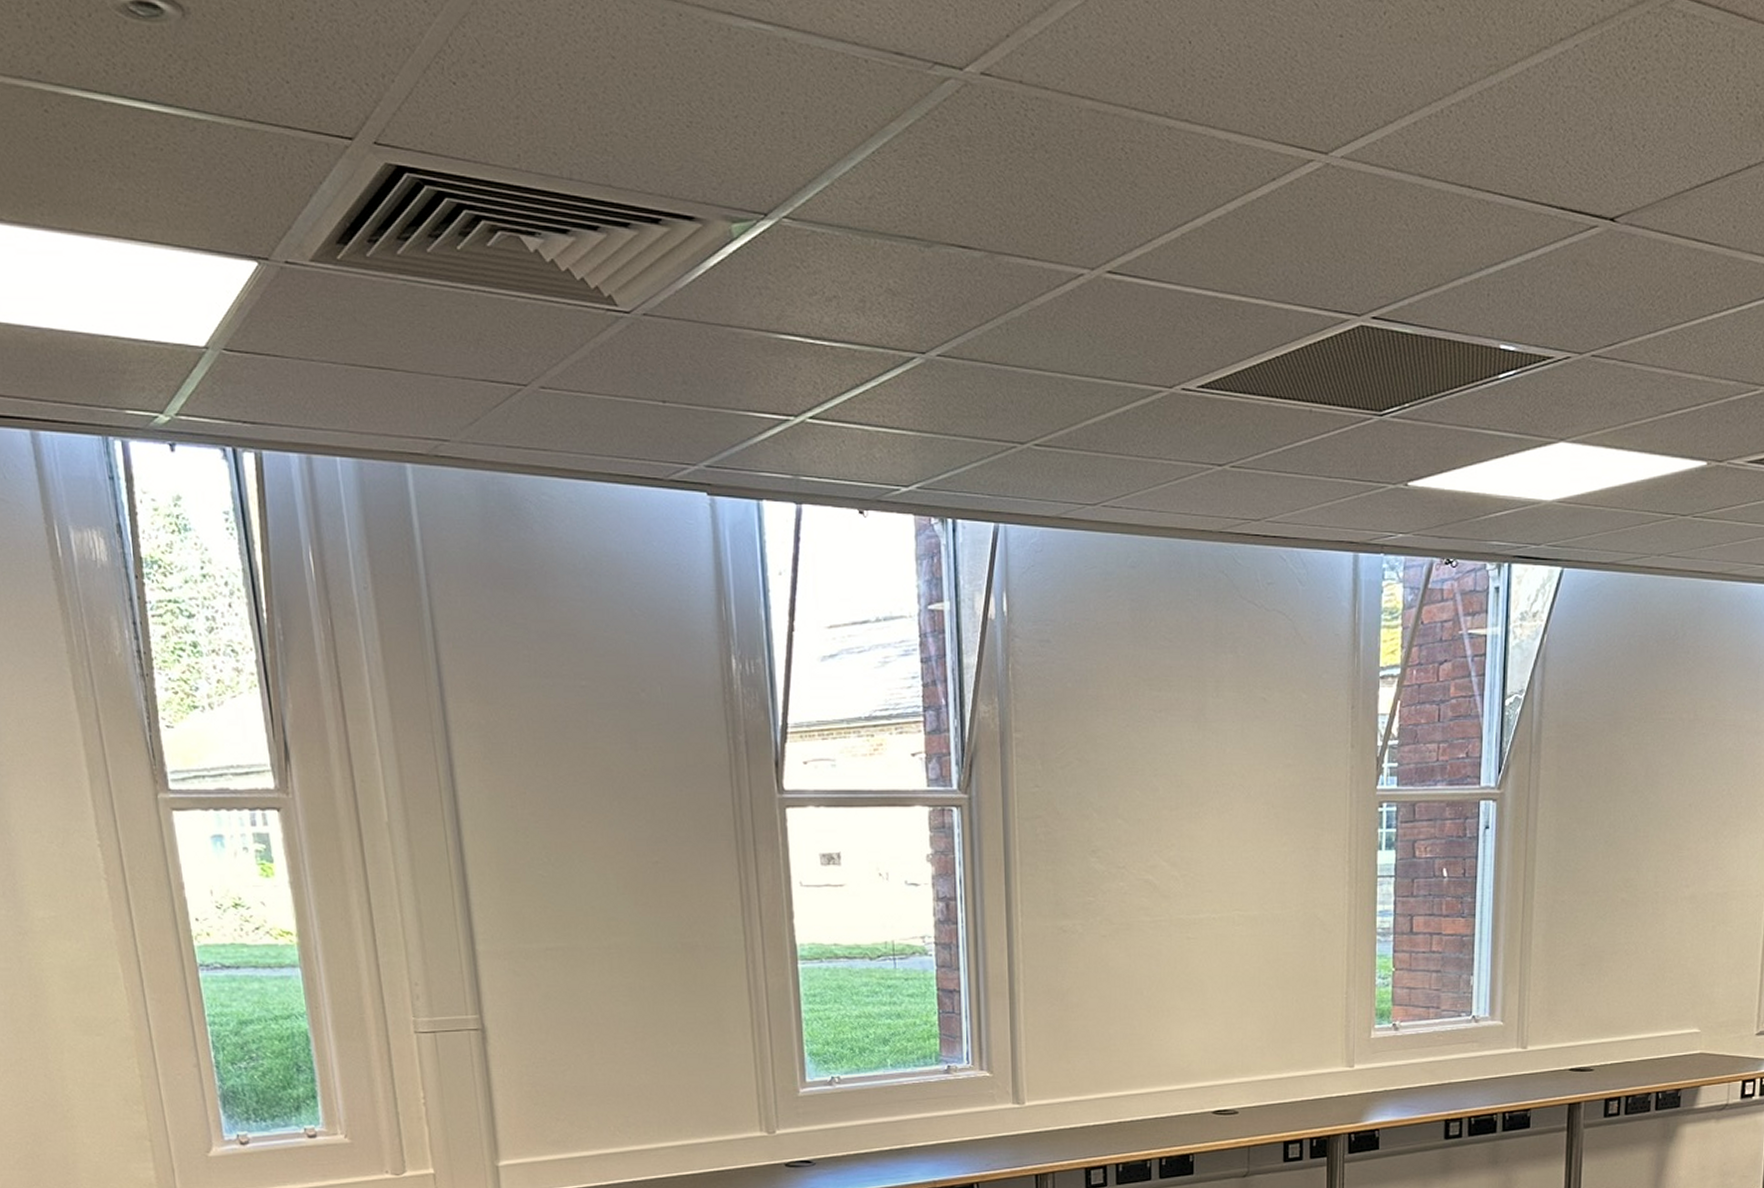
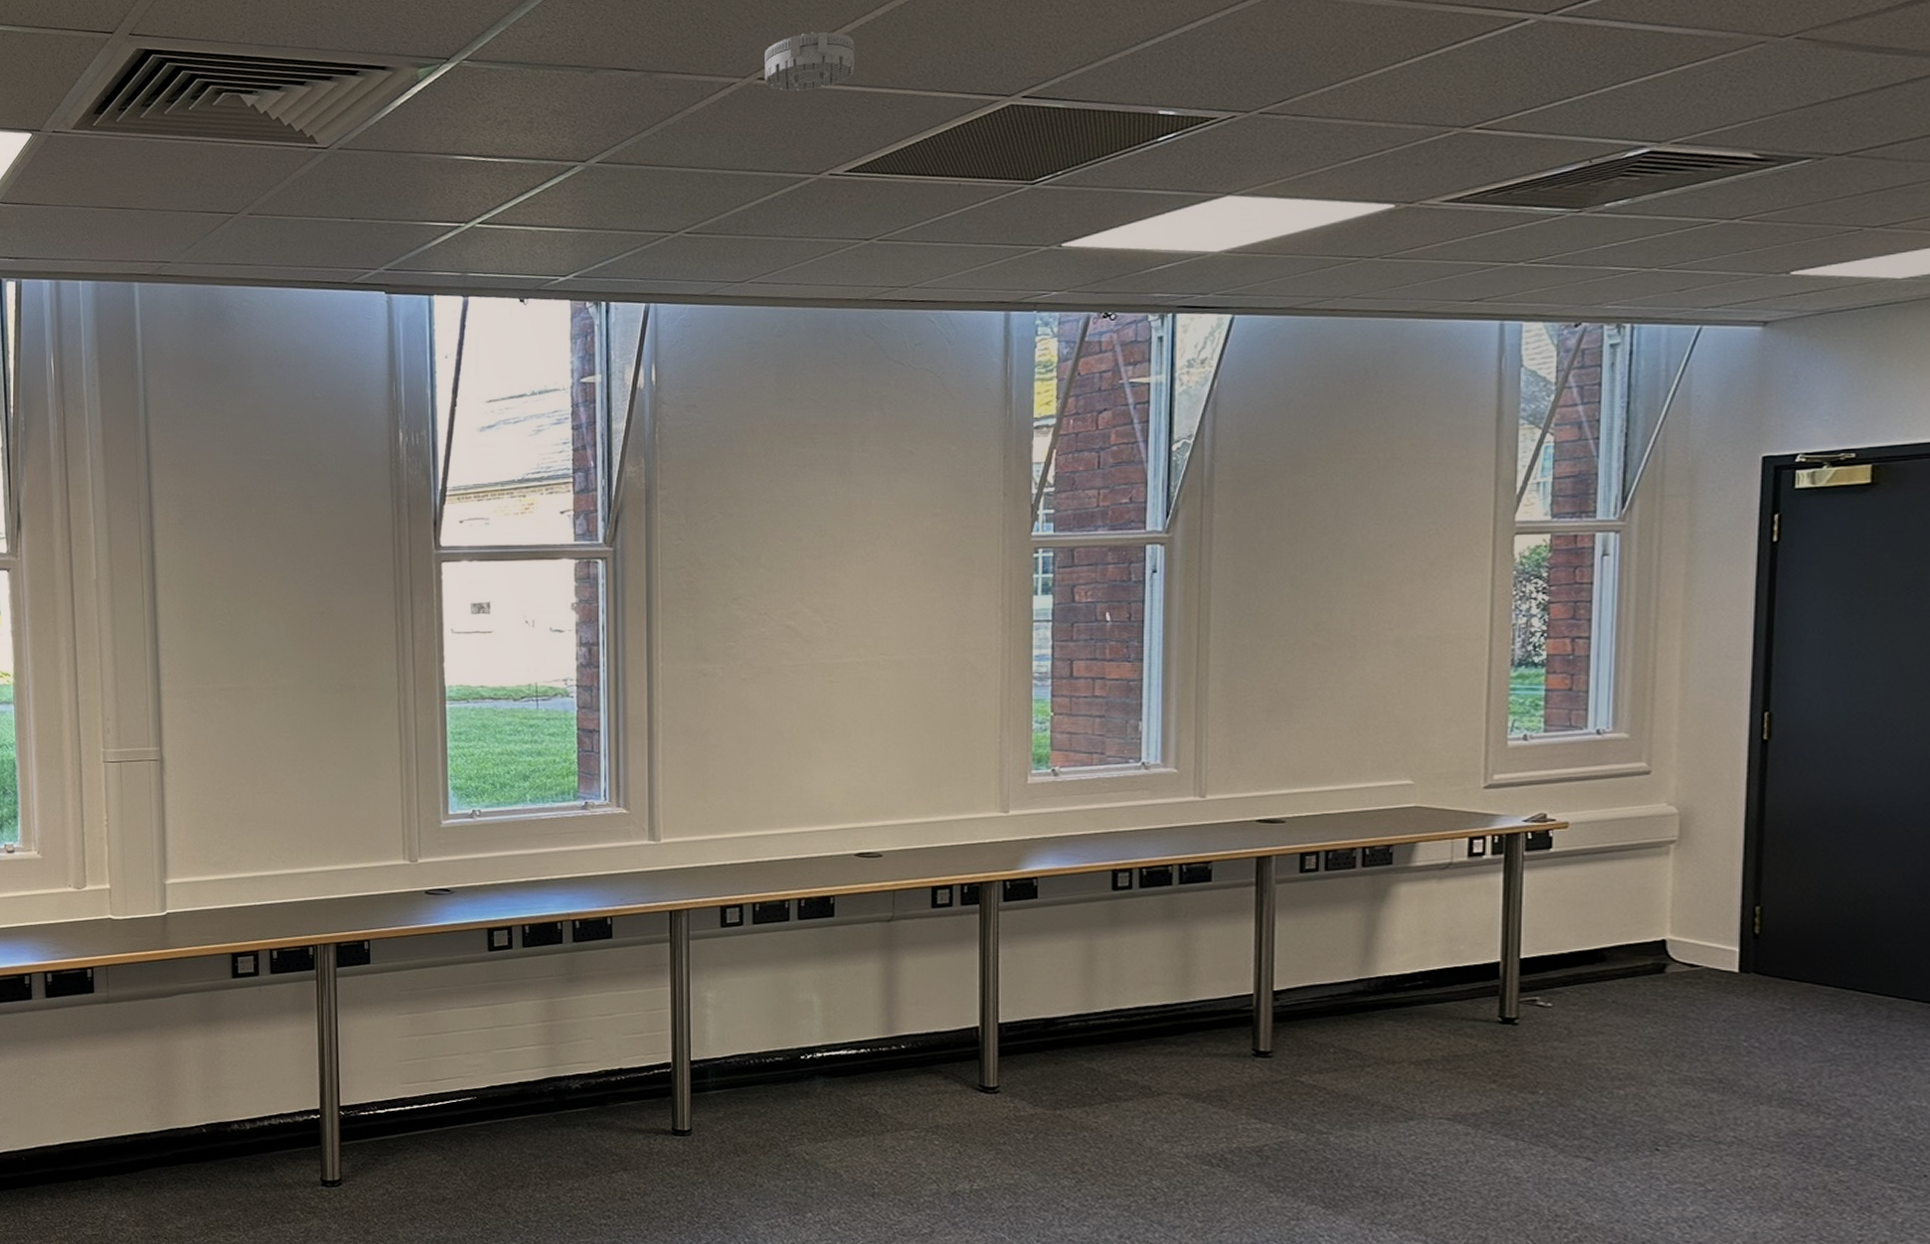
smoke detector: none [1114,223,1206,291] -> present [764,31,854,92]

